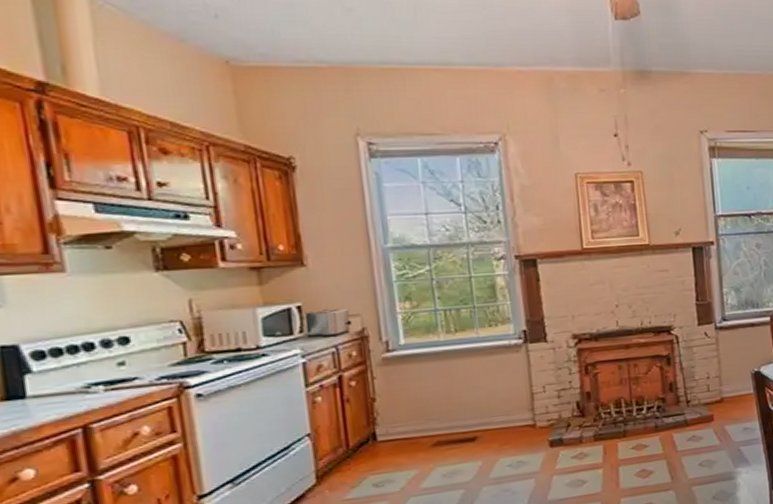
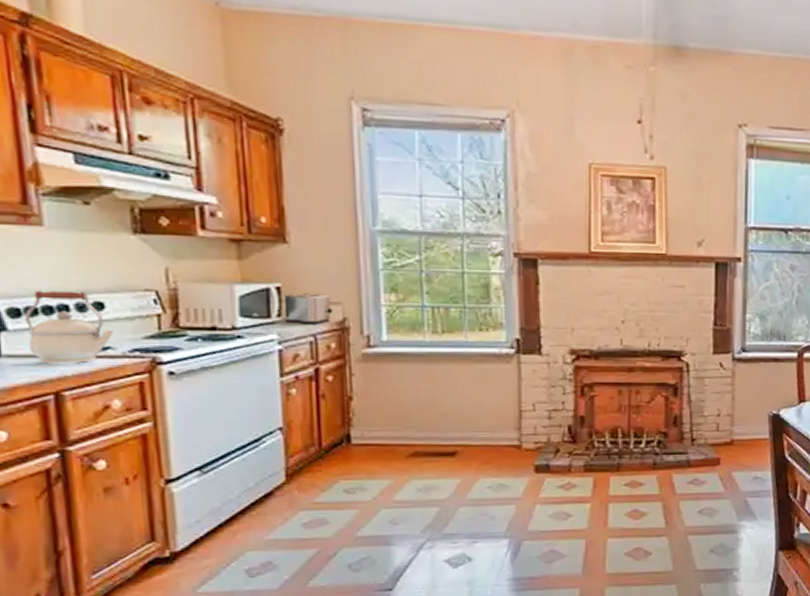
kettle: none [49,329,140,400] -> present [25,291,113,364]

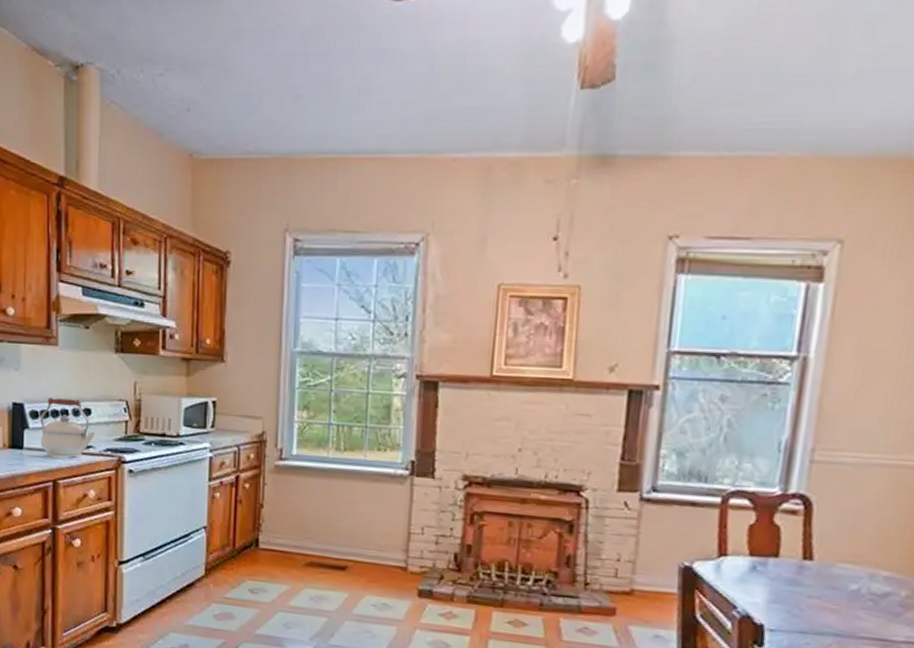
toaster: present [283,293,333,326] -> none [217,407,255,437]

